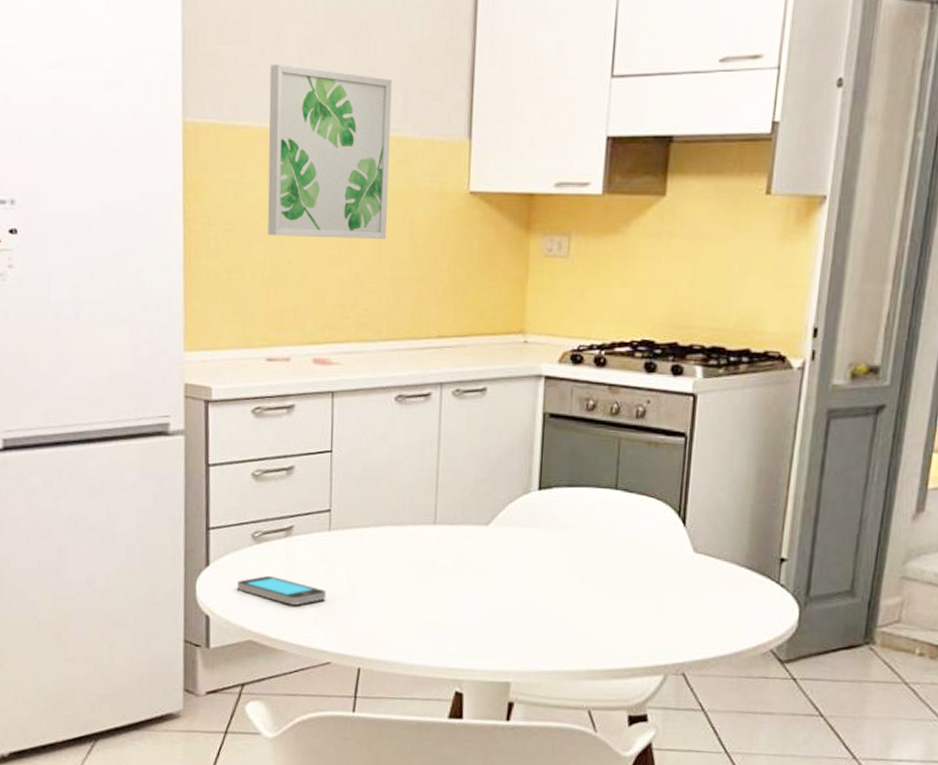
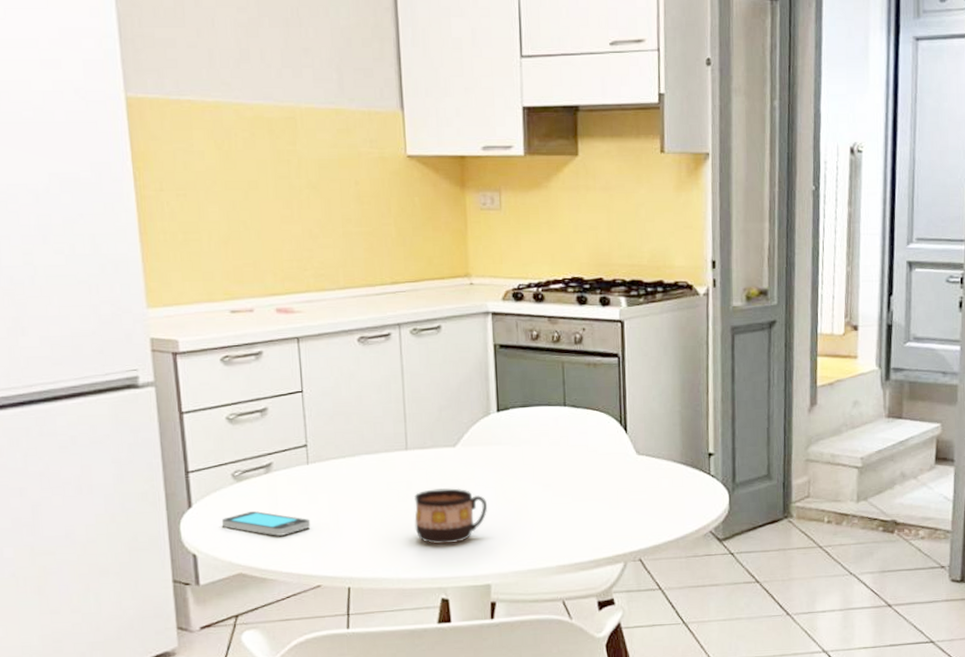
wall art: present [267,63,392,239] -> none [208,44,334,200]
cup: none [435,570,517,633] -> present [414,488,488,545]

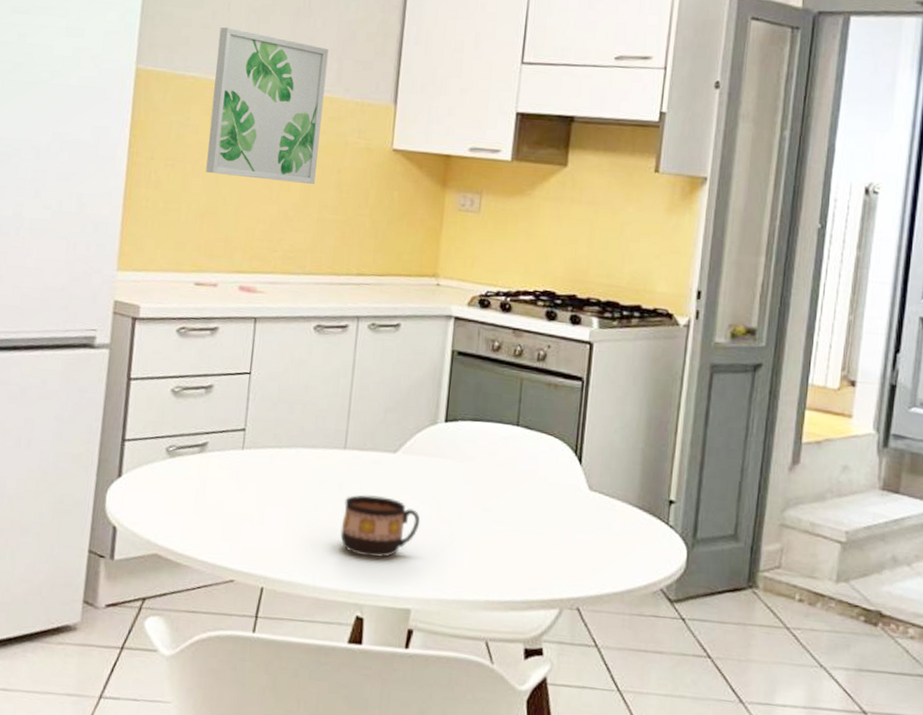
wall art: none [208,44,334,200] -> present [206,27,329,184]
smartphone: present [221,511,311,536] -> none [147,490,236,521]

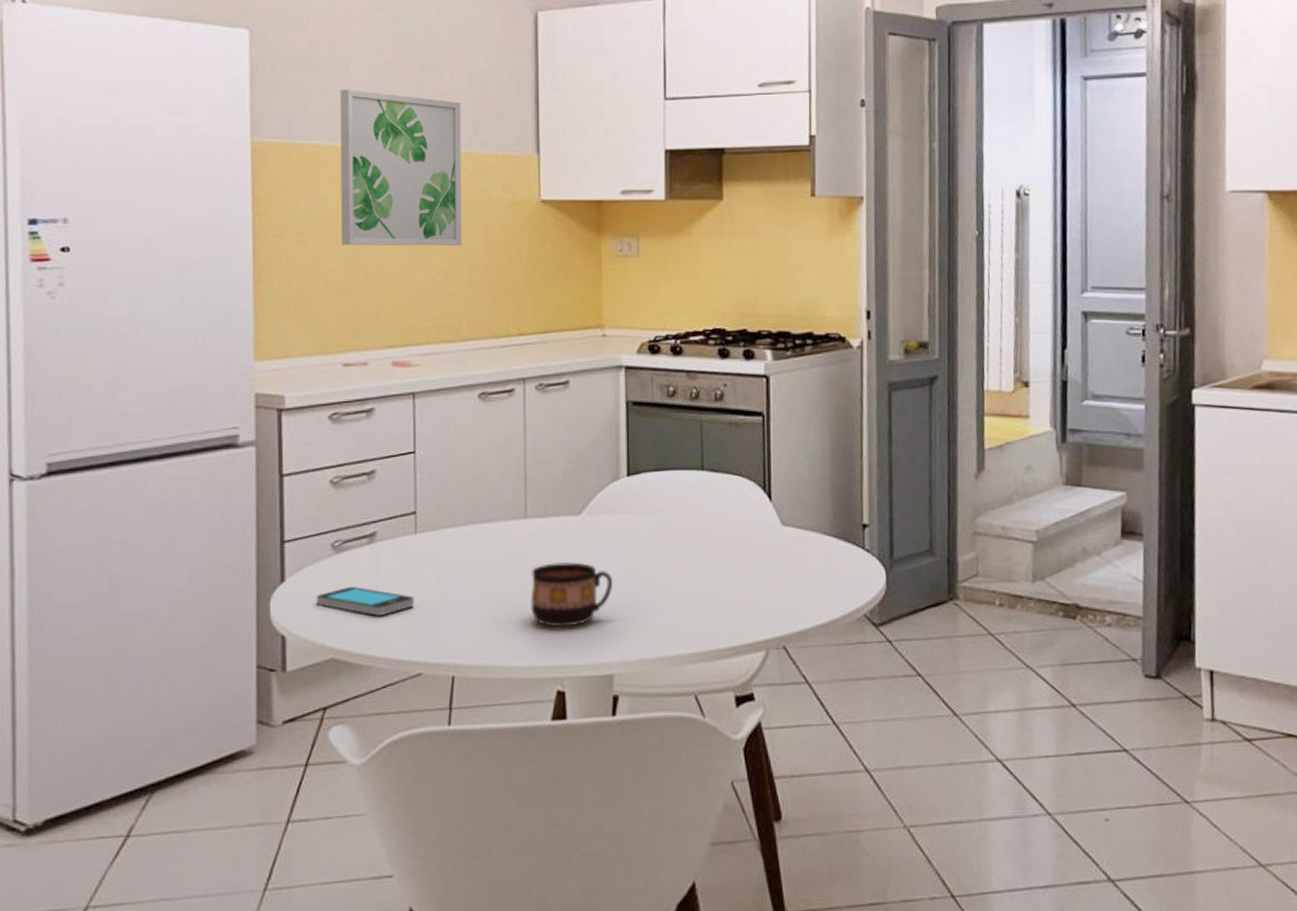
smartphone: none [147,490,236,521] -> present [316,587,415,616]

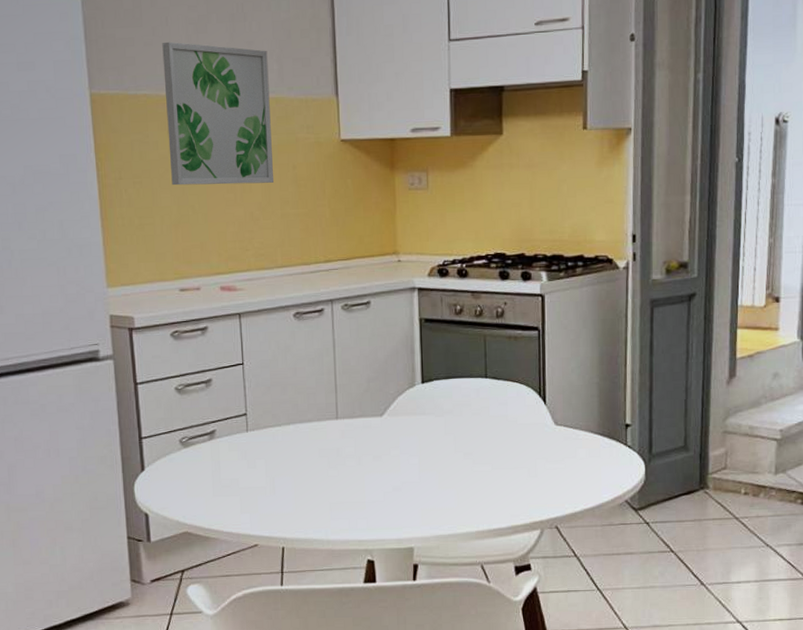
smartphone: present [316,587,415,616] -> none [170,475,249,498]
cup: present [530,562,614,628] -> none [343,455,412,509]

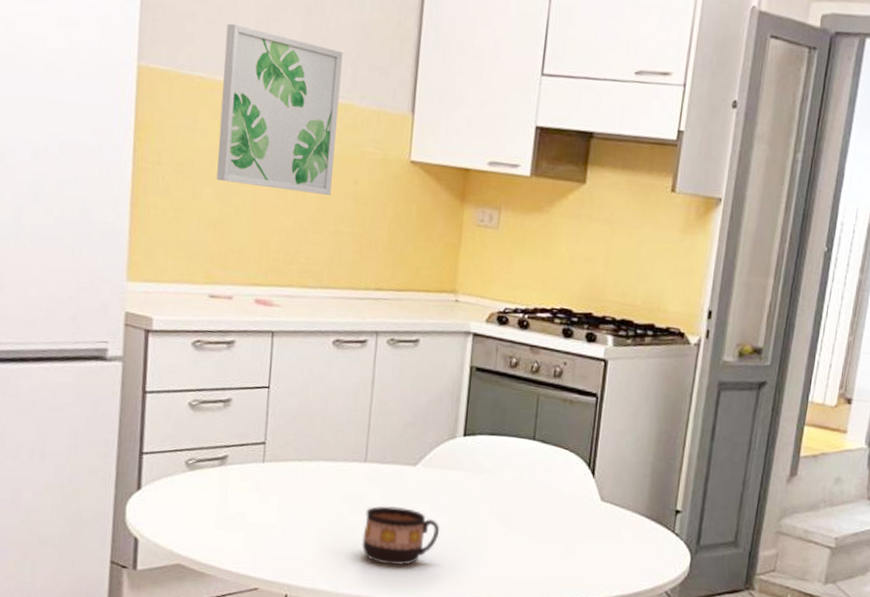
cup: none [343,455,412,509] -> present [362,506,440,566]

